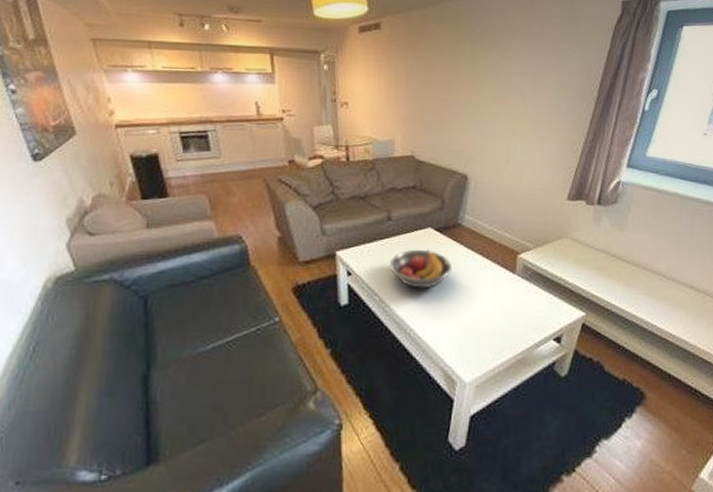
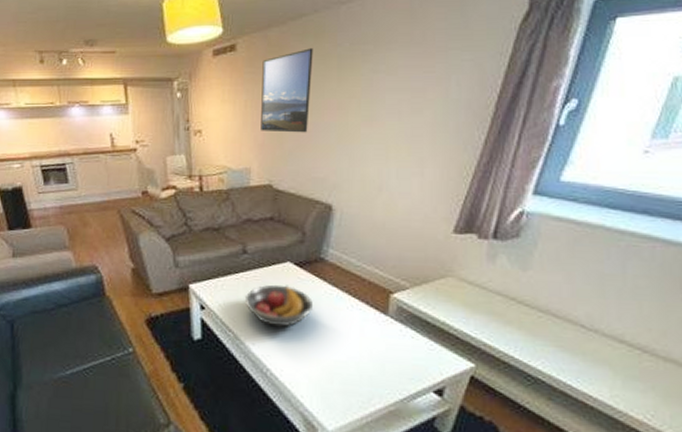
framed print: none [404,32,450,109] -> present [261,48,314,133]

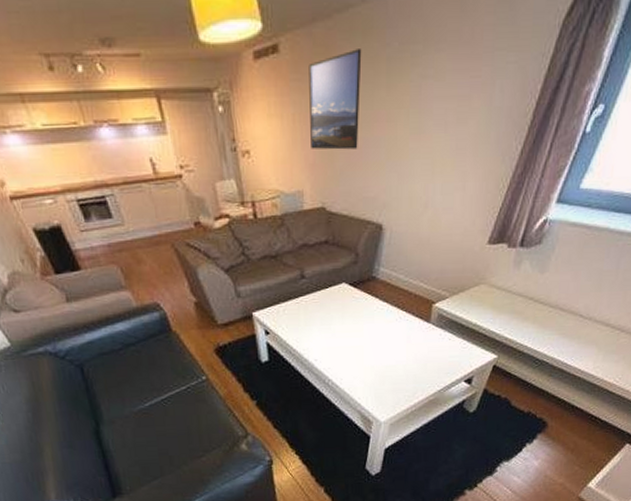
fruit bowl: present [244,284,313,327] -> none [305,304,366,343]

